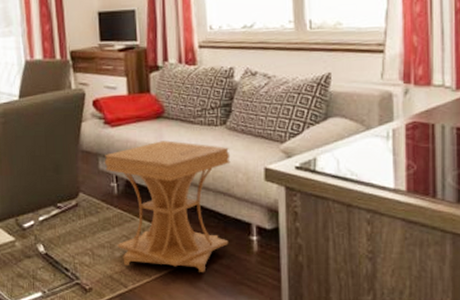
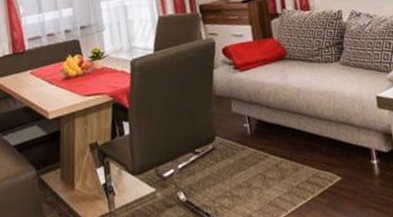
side table: present [105,141,231,272] -> none [236,79,353,203]

